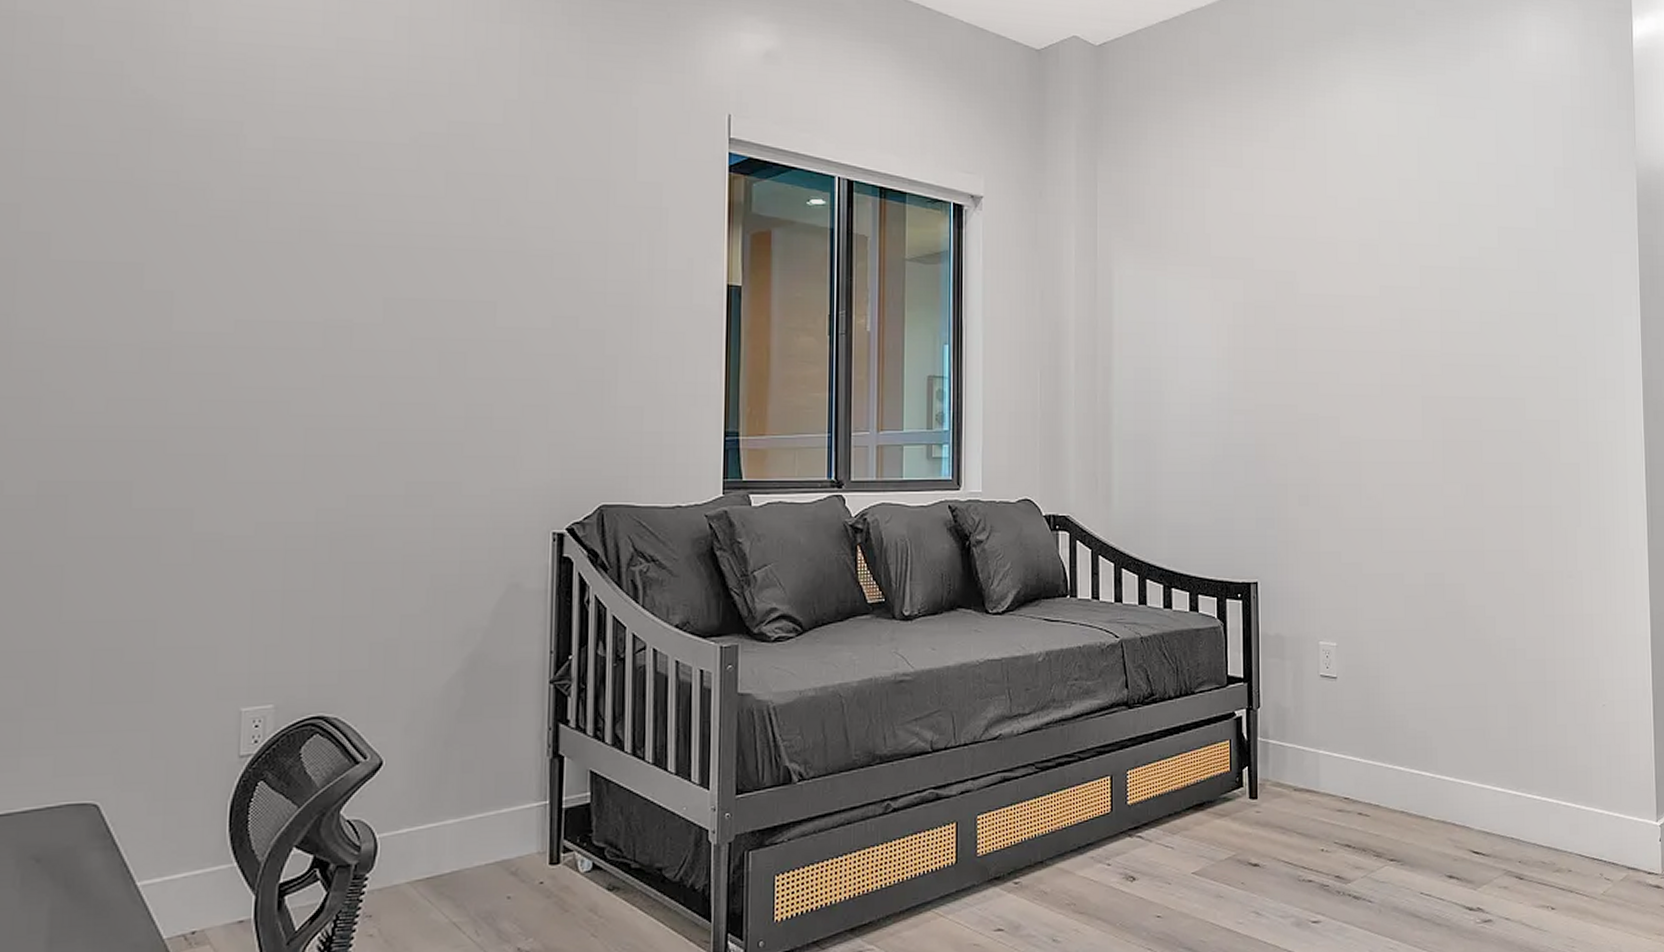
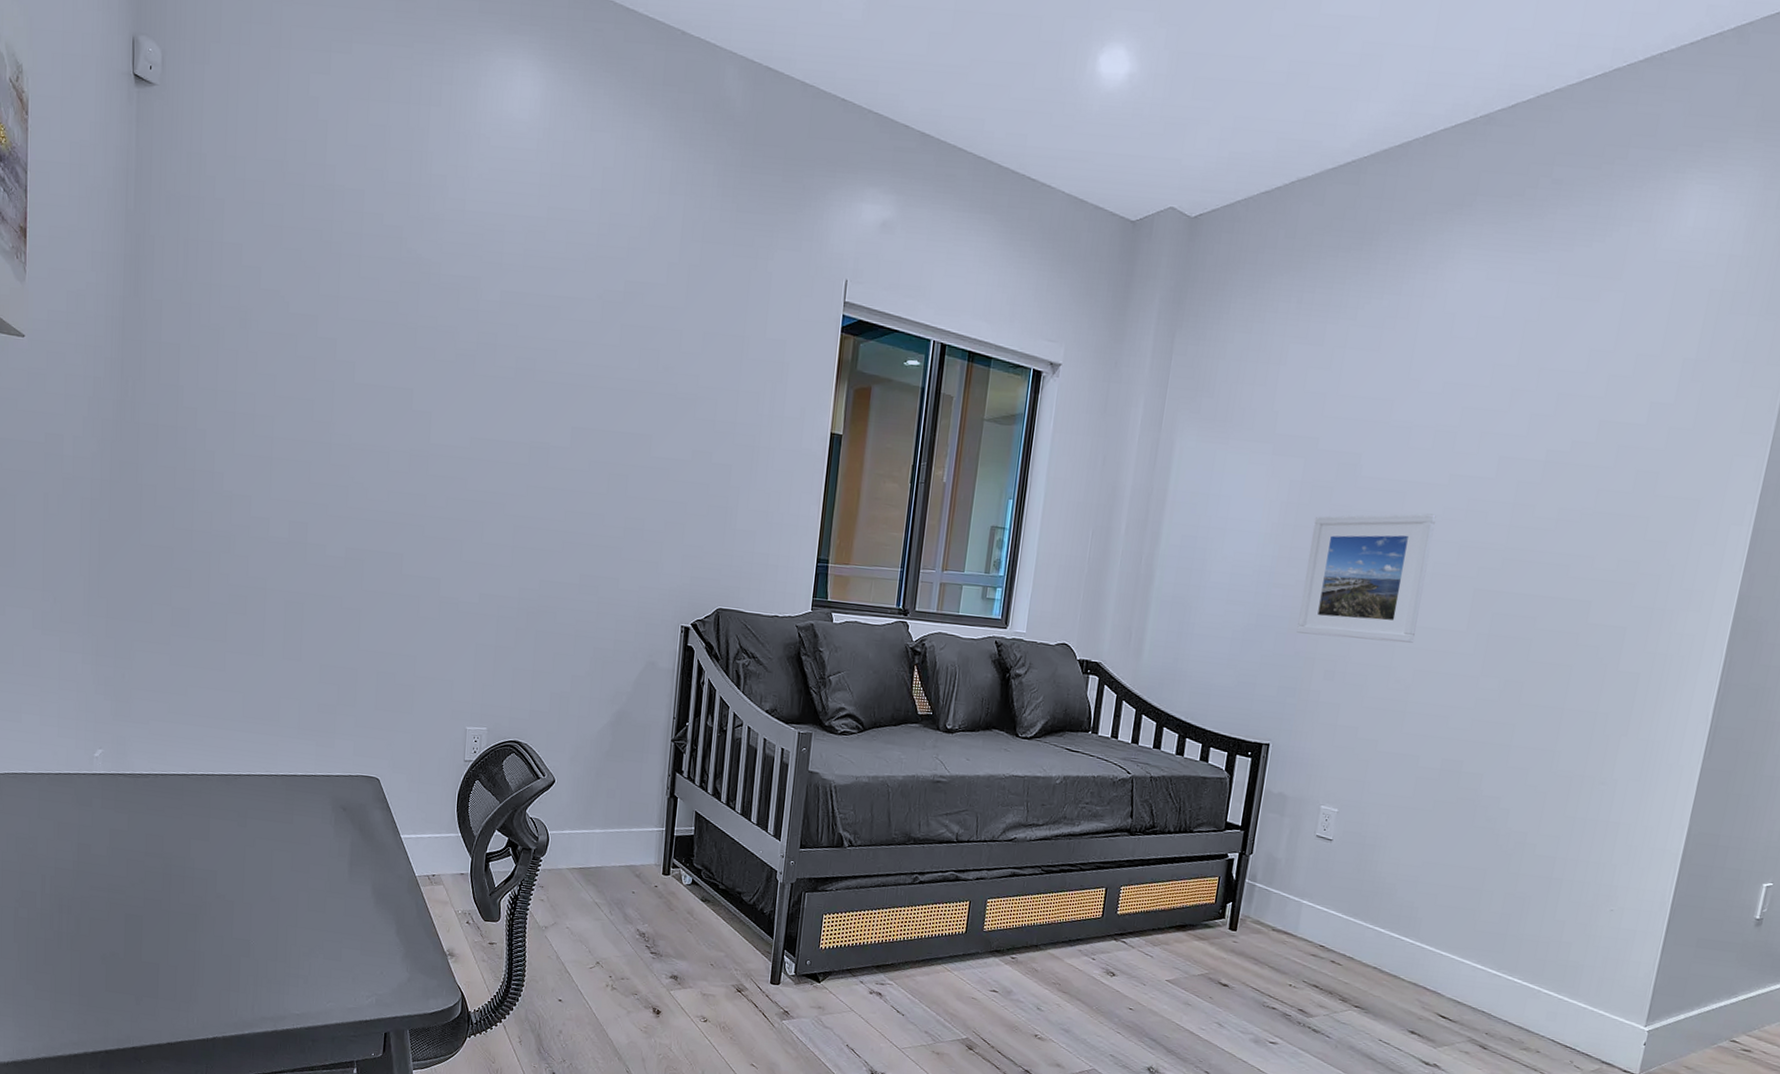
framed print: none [1262,326,1376,460] -> present [1296,513,1436,643]

